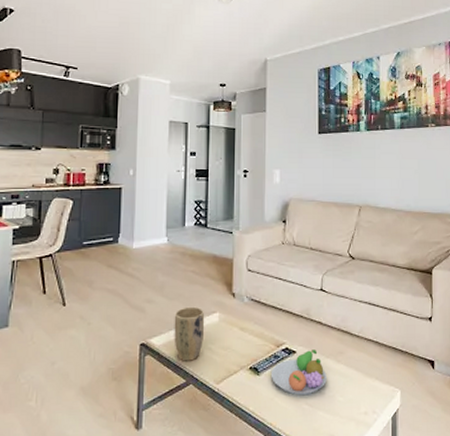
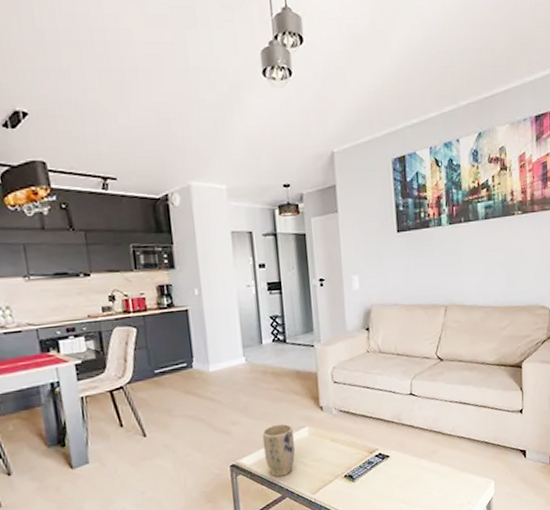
fruit bowl: present [270,350,327,396] -> none [366,452,422,496]

